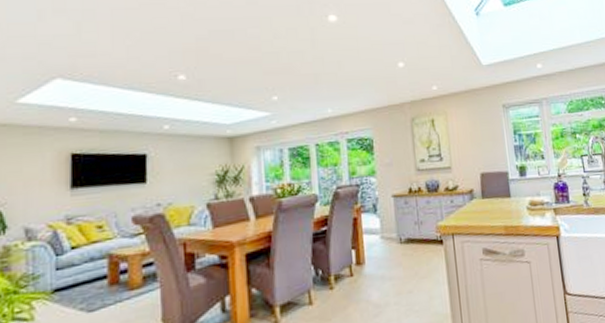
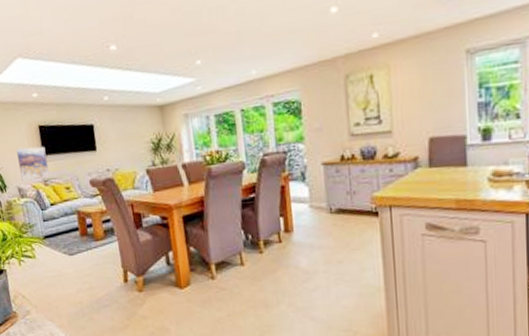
wall art: none [33,177,77,220] -> present [16,146,50,182]

